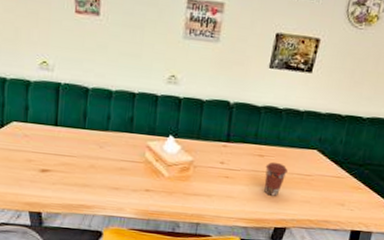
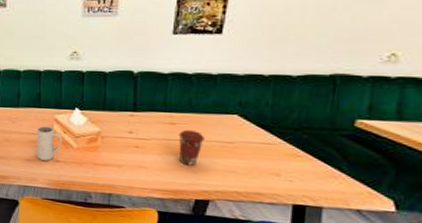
mug: none [124,153,154,190] -> present [36,126,62,161]

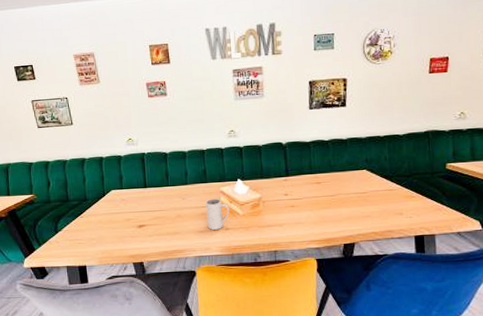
coffee cup: present [178,129,205,166] -> none [324,186,344,216]

